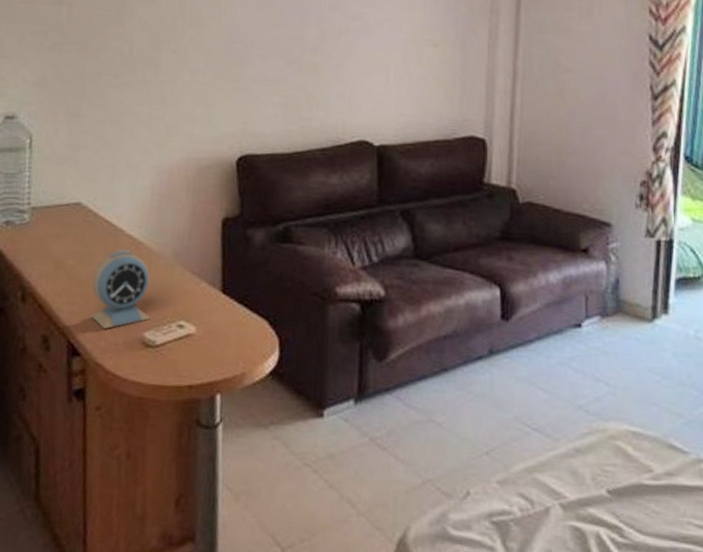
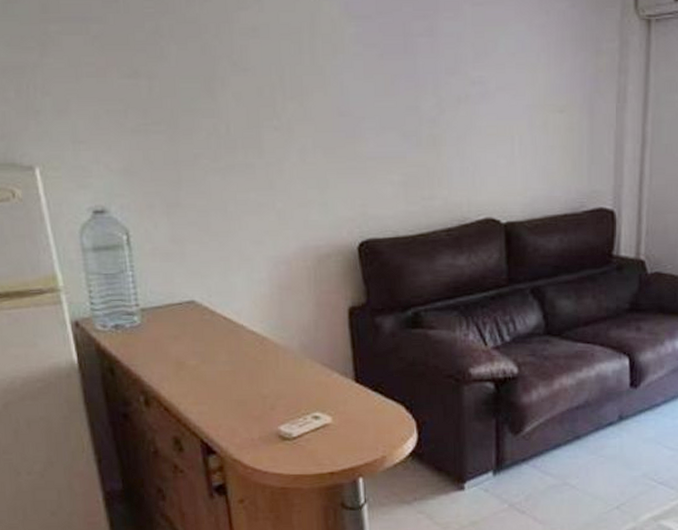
alarm clock: present [91,249,151,329] -> none [218,345,285,426]

